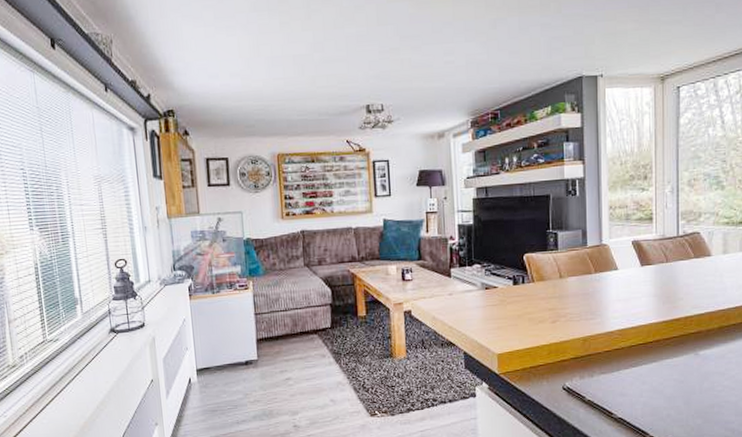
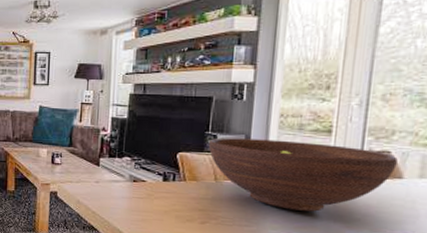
fruit bowl: none [550,231,706,298] -> present [208,138,398,212]

